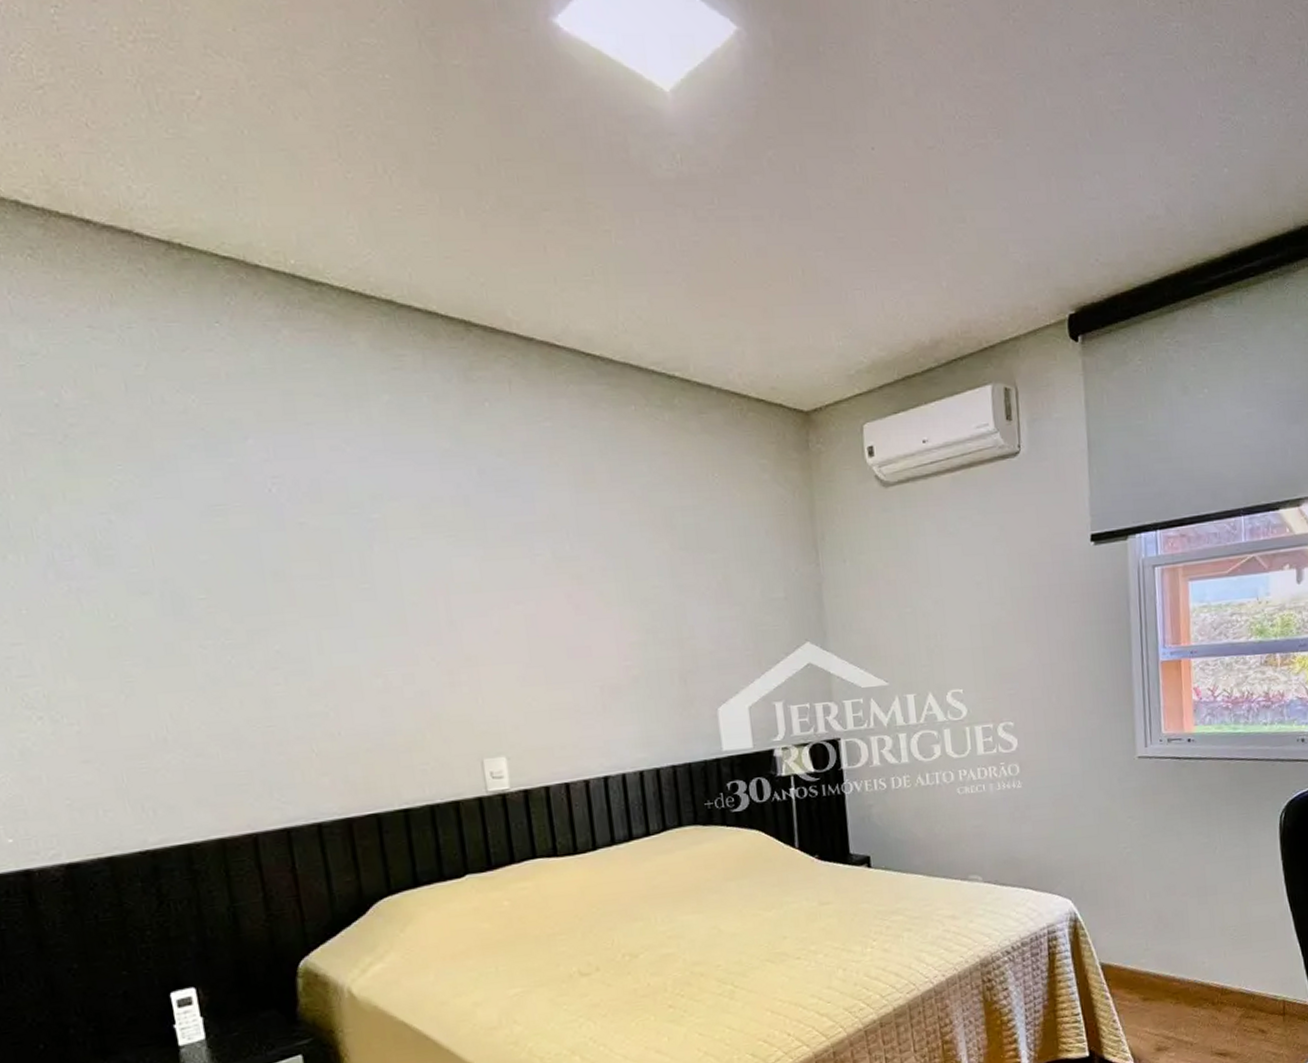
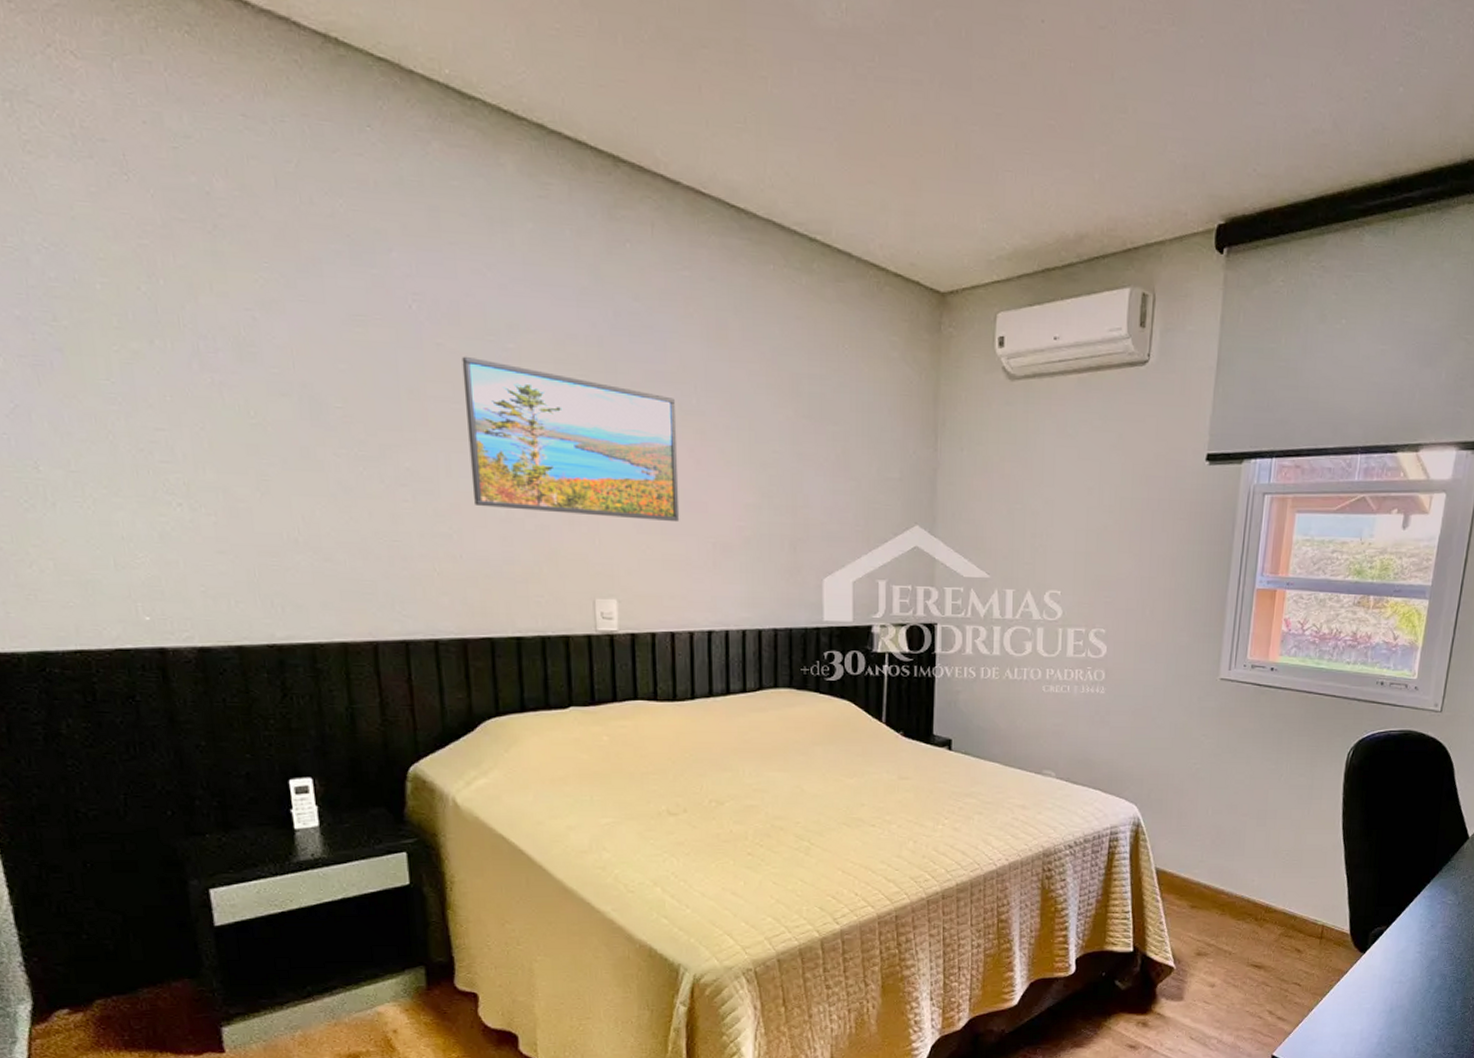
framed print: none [326,531,564,680] -> present [461,356,680,523]

